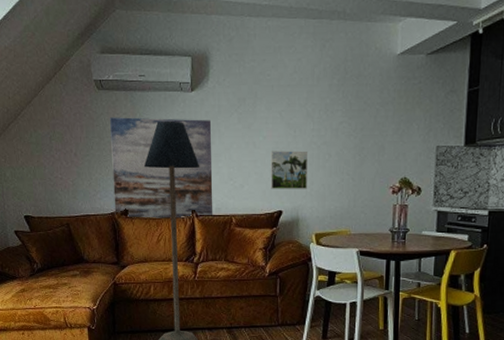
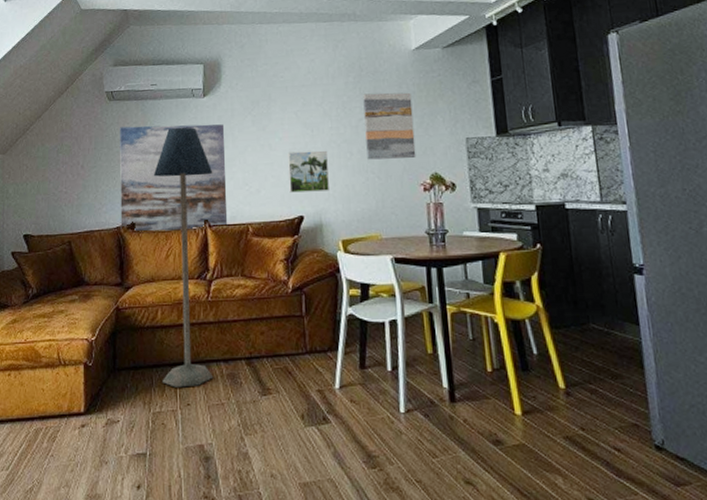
wall art: none [344,97,391,162] -> present [363,92,416,160]

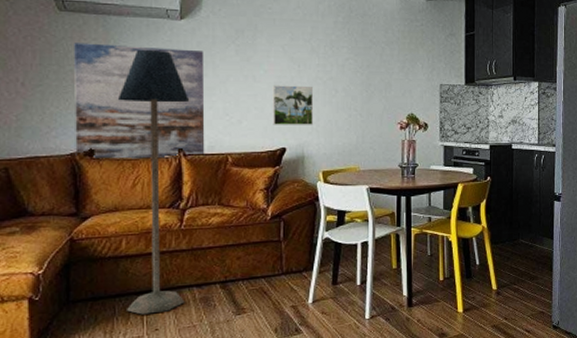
wall art: present [363,92,416,160] -> none [351,35,396,98]

